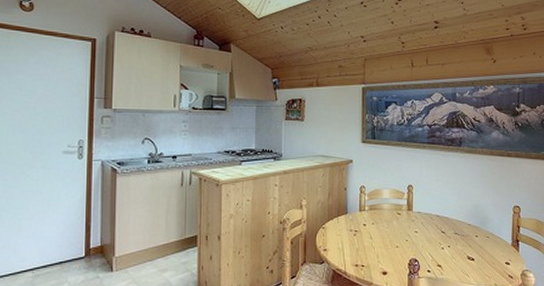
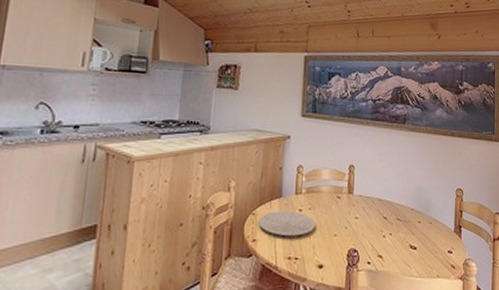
plate: none [328,225,379,247] -> present [258,211,316,237]

